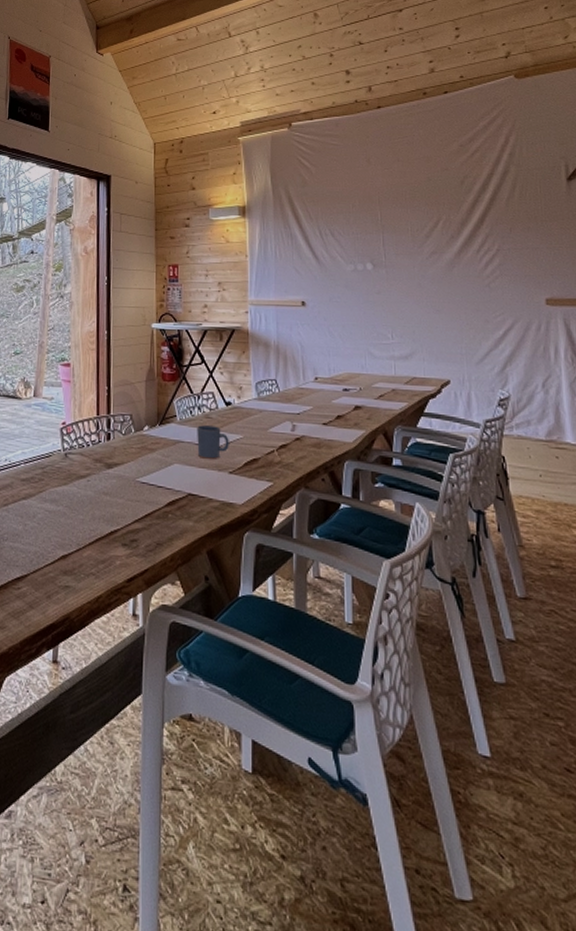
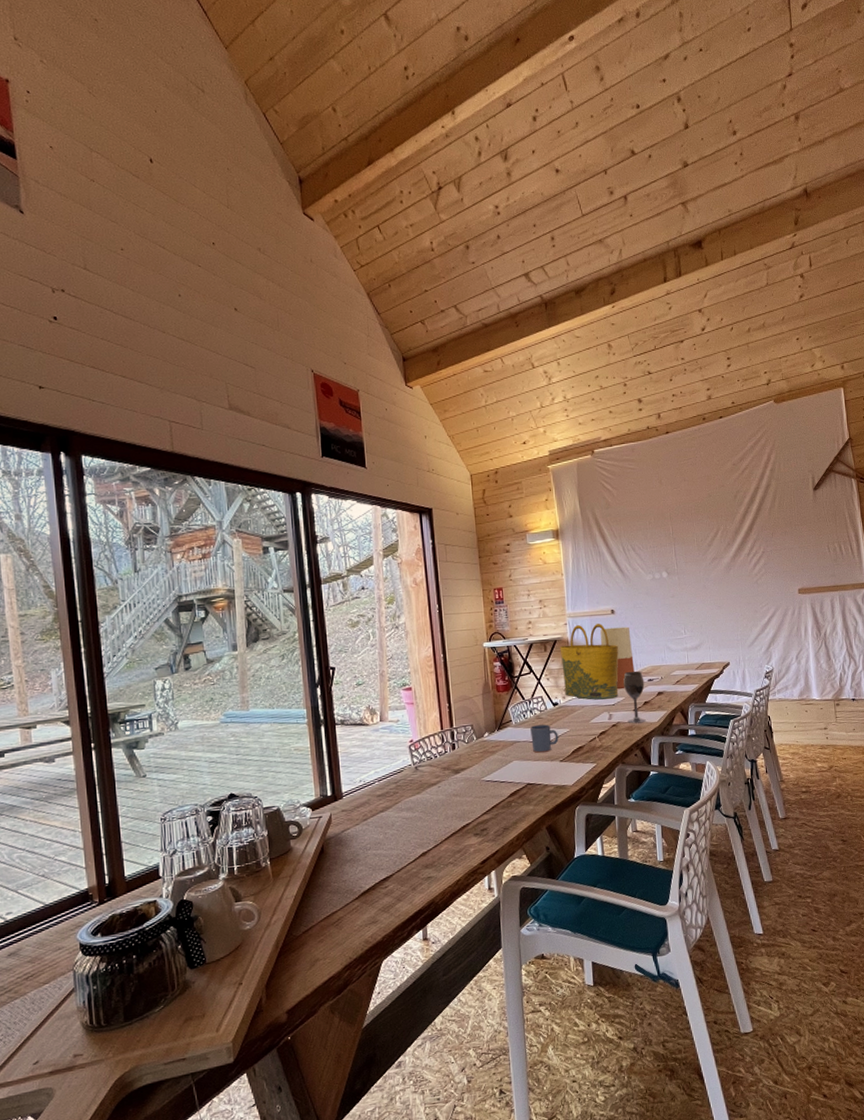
tote bag: none [238,314,309,406] -> present [559,623,619,700]
vase: none [286,322,326,397] -> present [600,626,635,690]
wine glass: none [312,376,338,441] -> present [623,671,646,724]

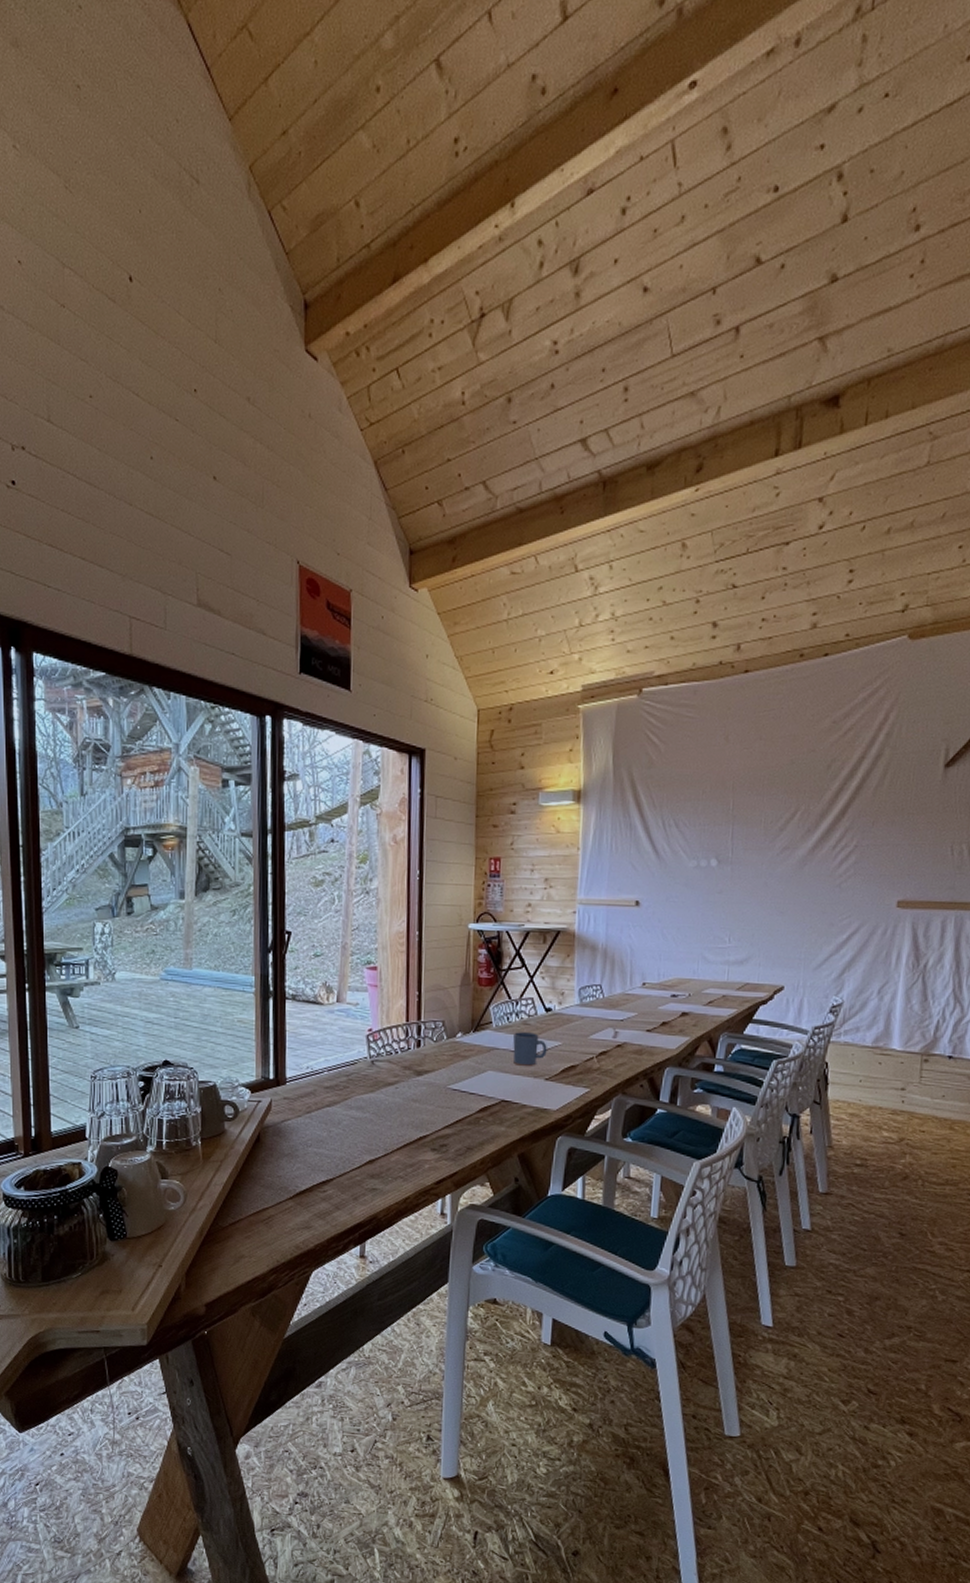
tote bag: present [559,623,619,700] -> none [562,915,639,1013]
vase: present [600,626,635,690] -> none [615,923,657,1003]
wine glass: present [623,671,646,724] -> none [637,981,666,1048]

